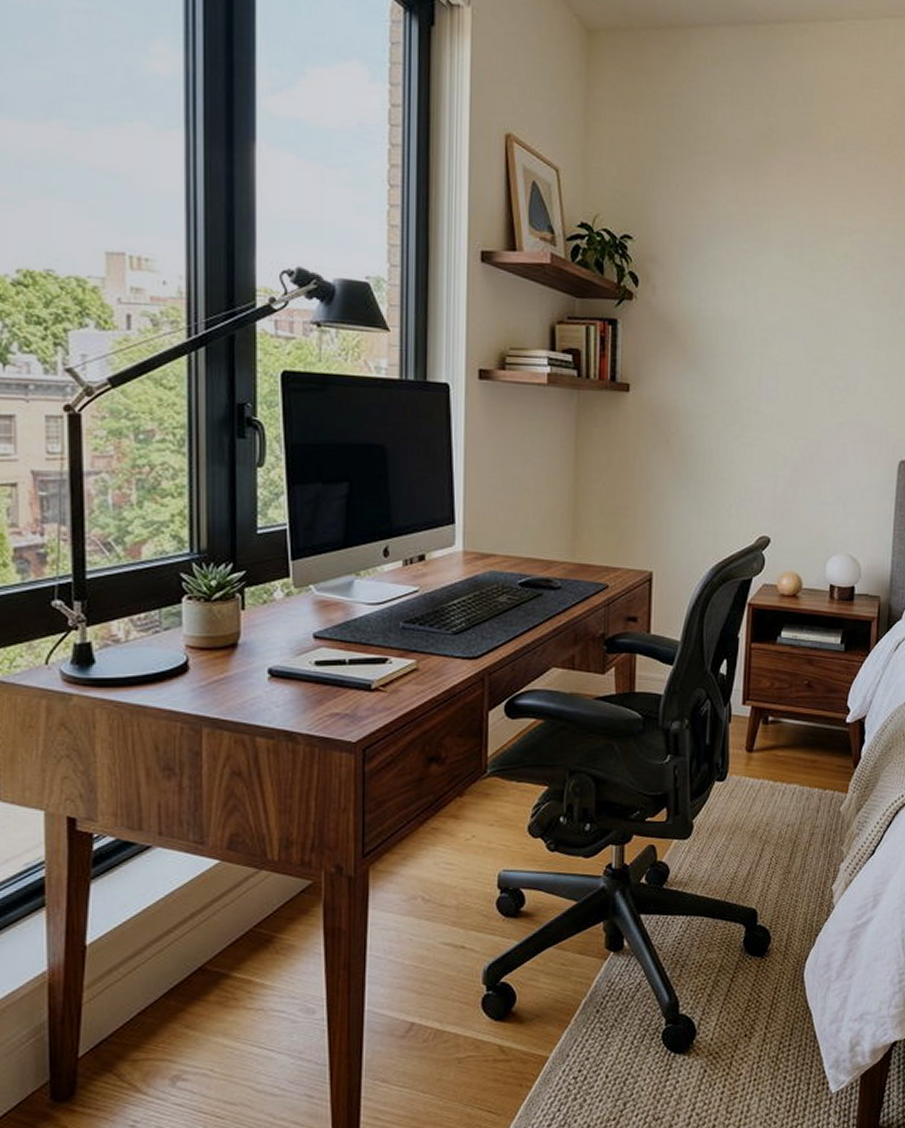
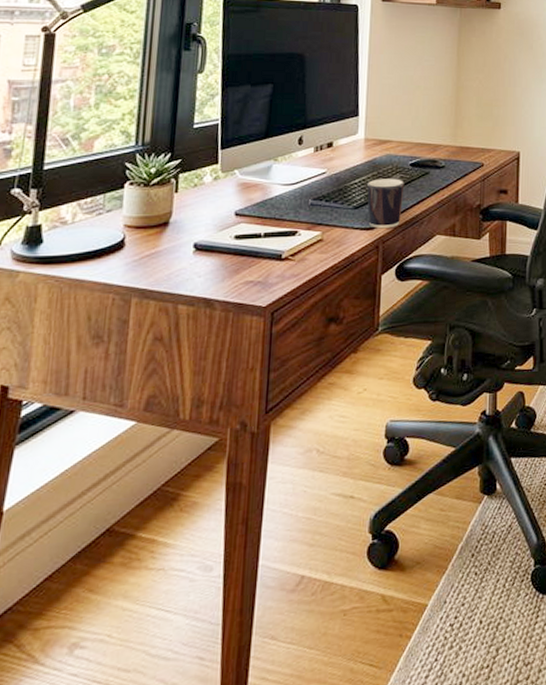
mug: none [468,600,513,658] -> present [367,178,405,229]

